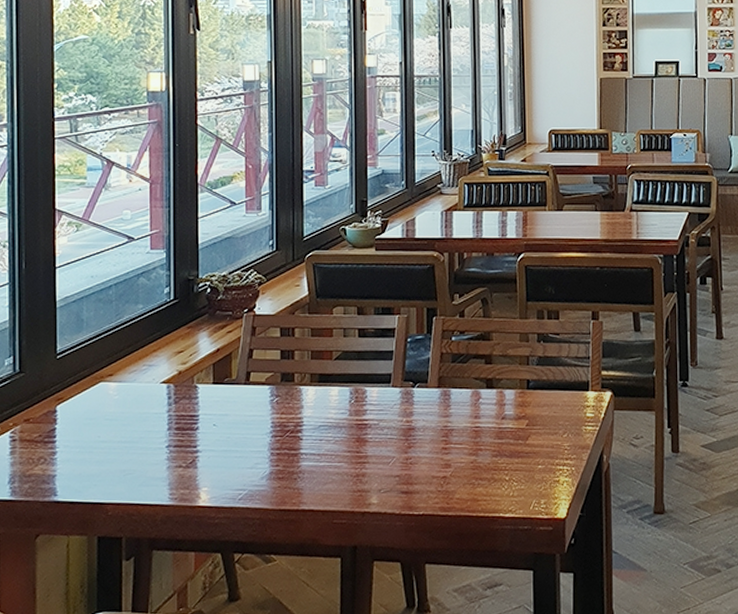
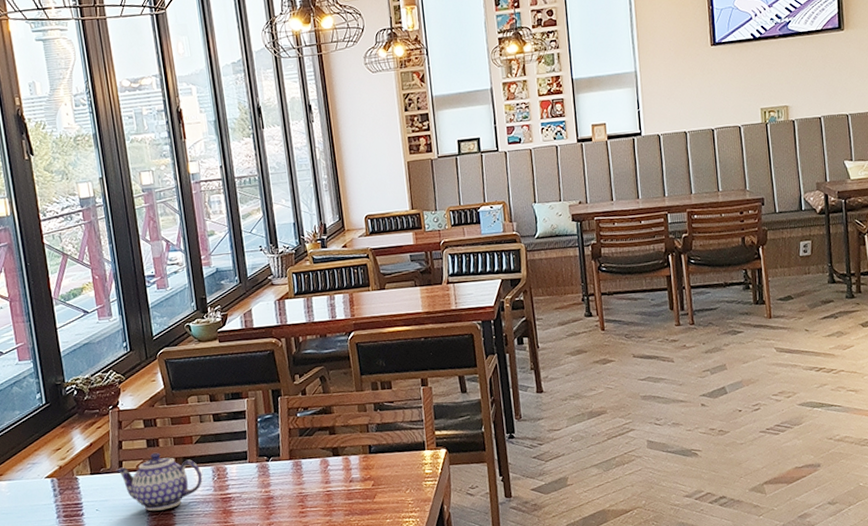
teapot: none [241,365,338,432] -> present [115,452,203,511]

